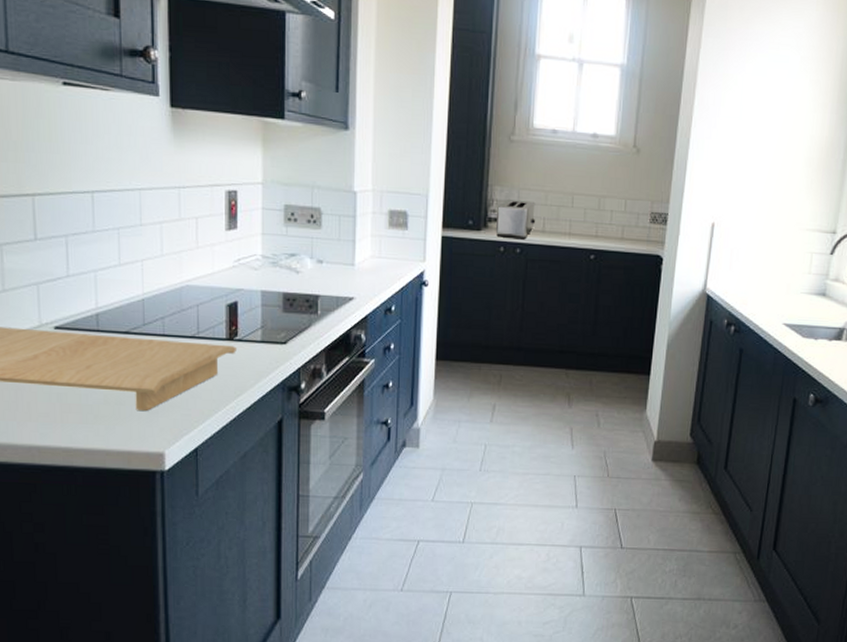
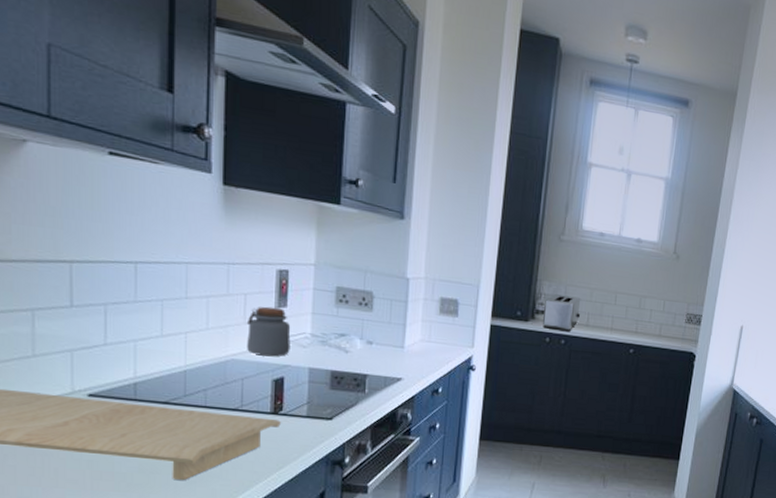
jar: none [199,229,242,281] -> present [246,306,291,357]

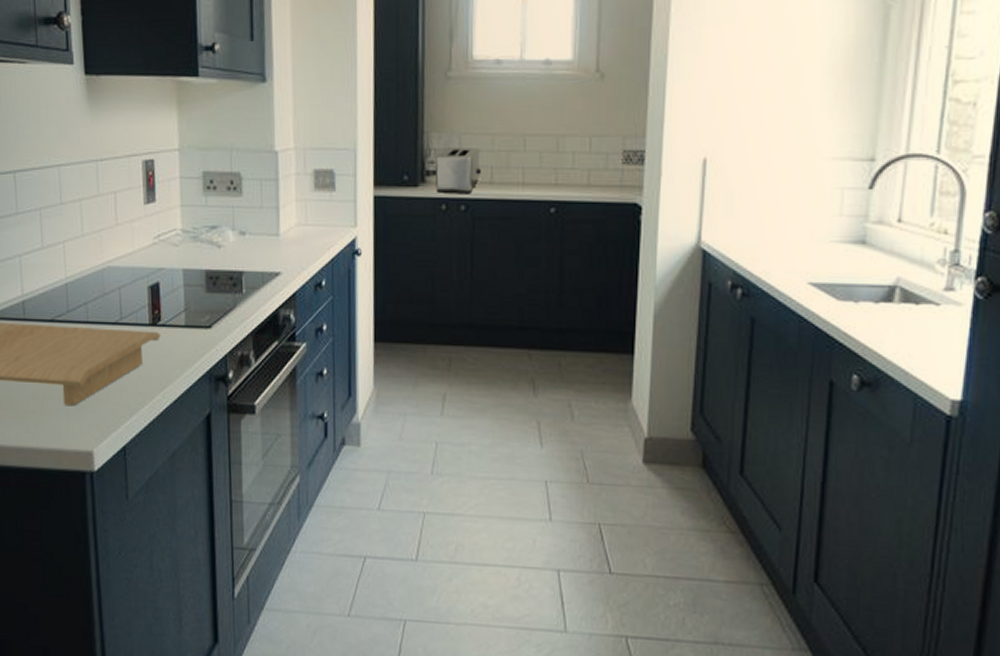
jar: present [246,306,291,357] -> none [118,203,163,260]

